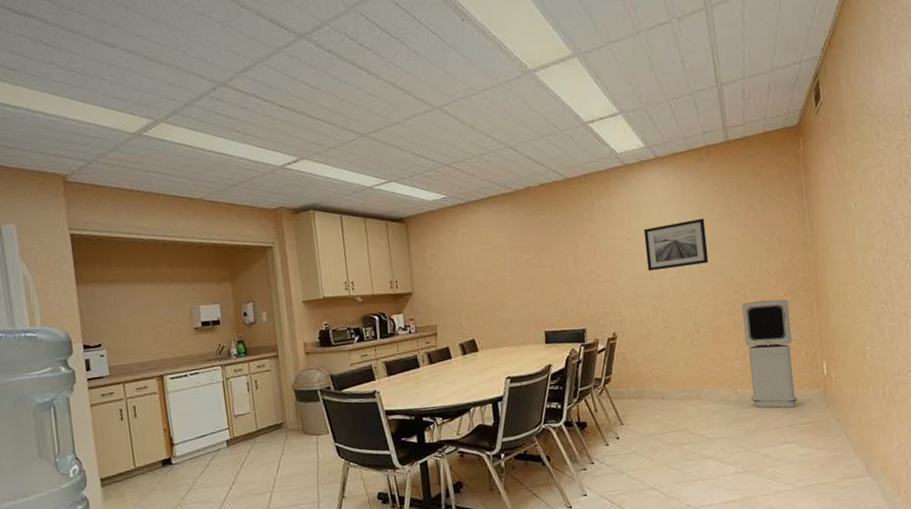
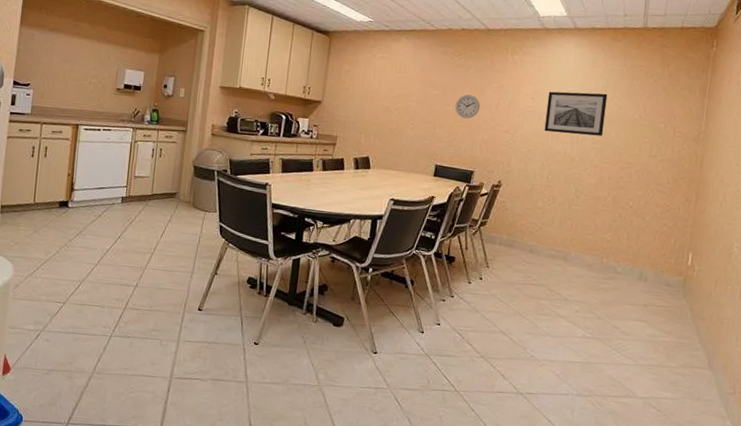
wall clock: none [551,251,577,277] -> present [455,94,480,119]
air purifier: present [742,299,798,408] -> none [613,181,669,288]

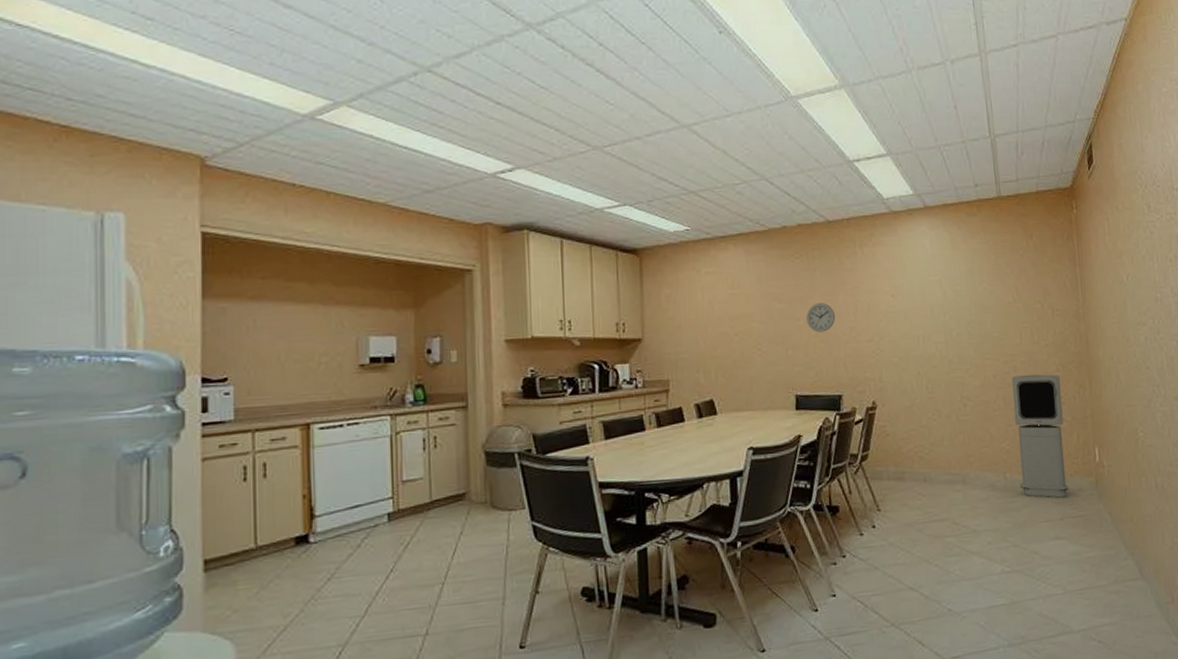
wall art: present [544,91,608,136] -> none [909,278,978,333]
air purifier: none [613,181,669,288] -> present [1012,374,1069,498]

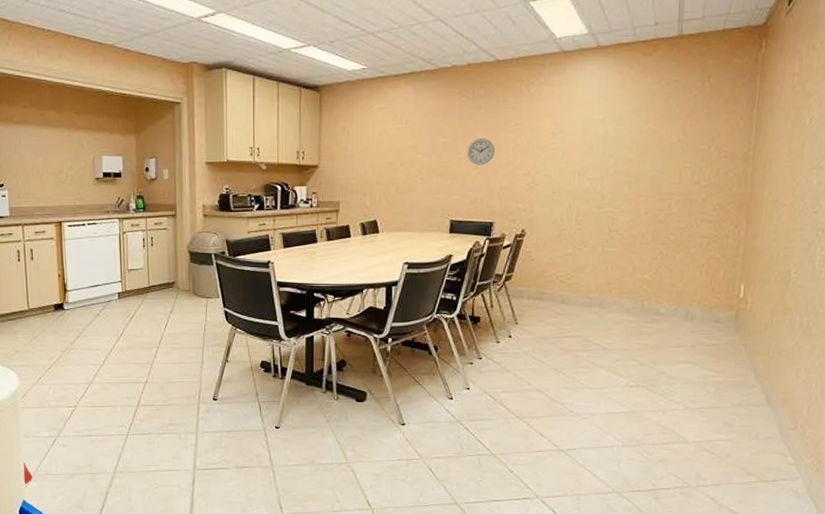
air purifier: present [1012,374,1069,498] -> none [656,212,715,327]

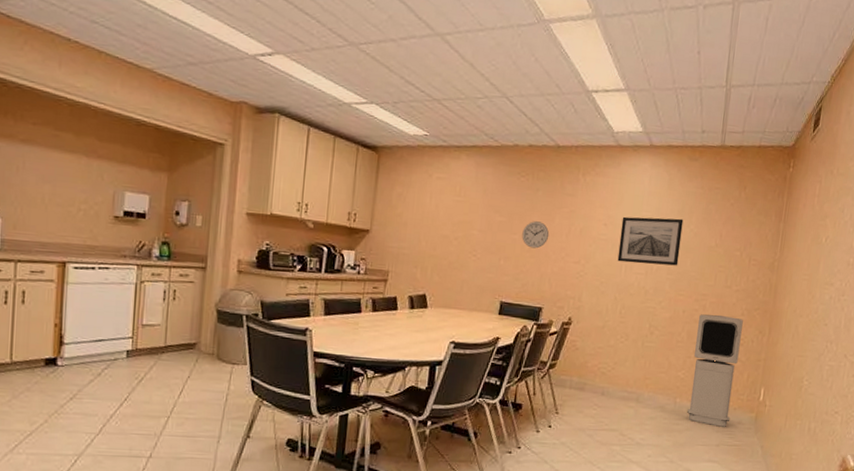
wall art: none [569,118,640,169] -> present [617,216,684,266]
air purifier: none [656,212,715,327] -> present [686,314,743,427]

